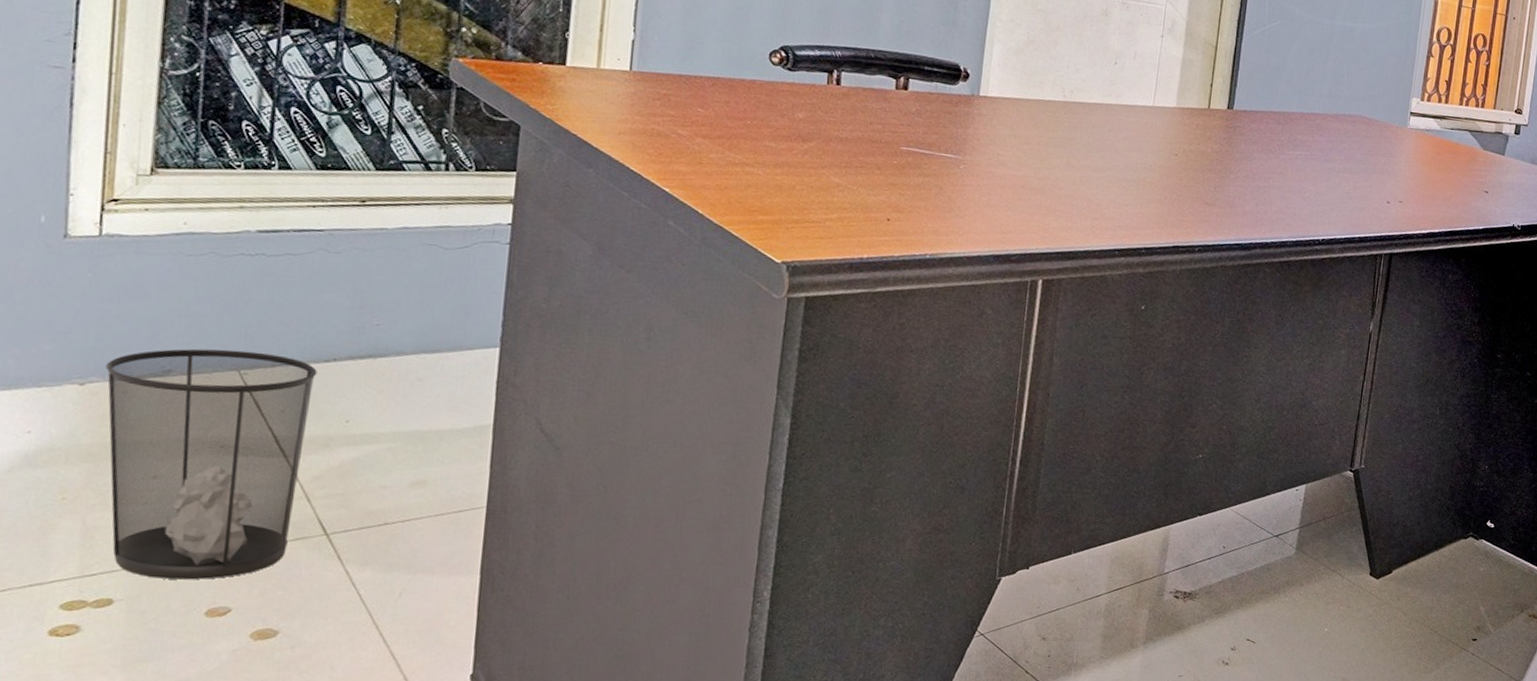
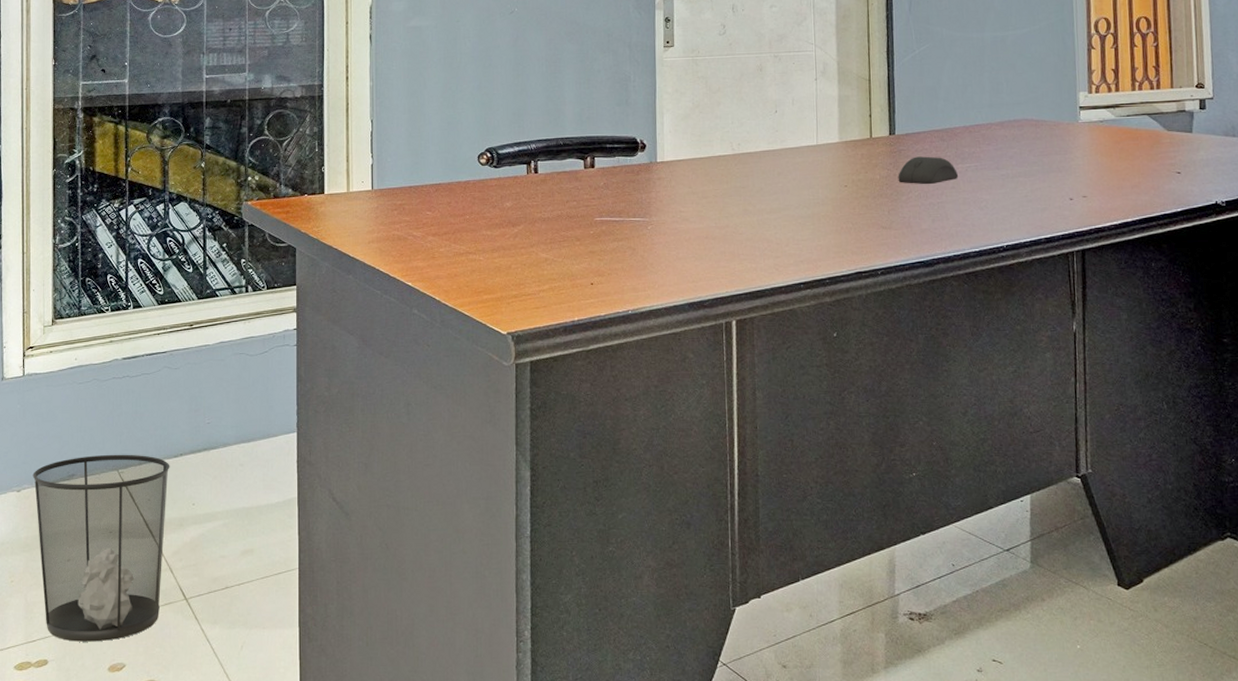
computer mouse: none [1229,135,1288,167] -> present [898,156,958,185]

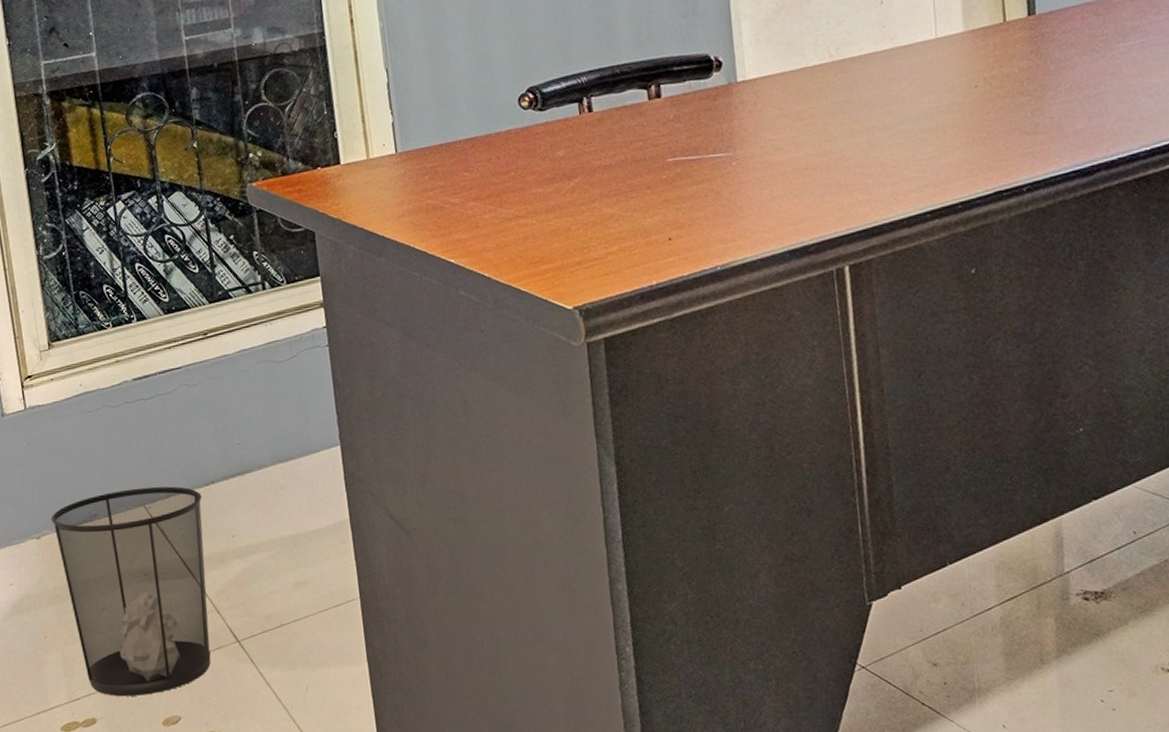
computer mouse: present [898,156,958,185] -> none [1041,36,1119,75]

